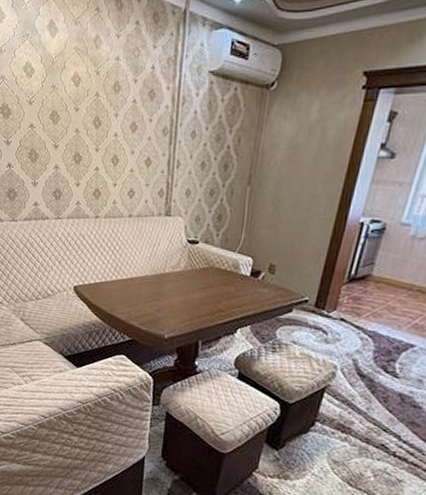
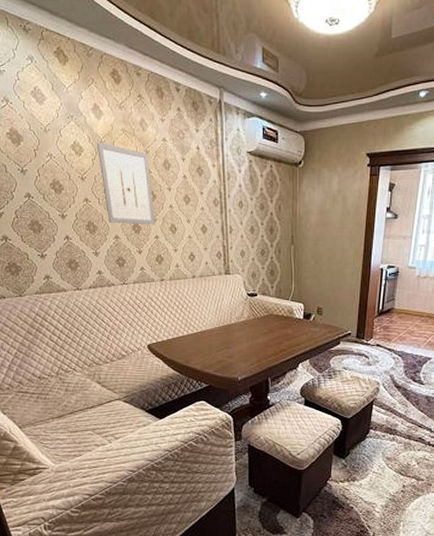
wall art: none [48,62,99,155] -> present [96,142,155,225]

